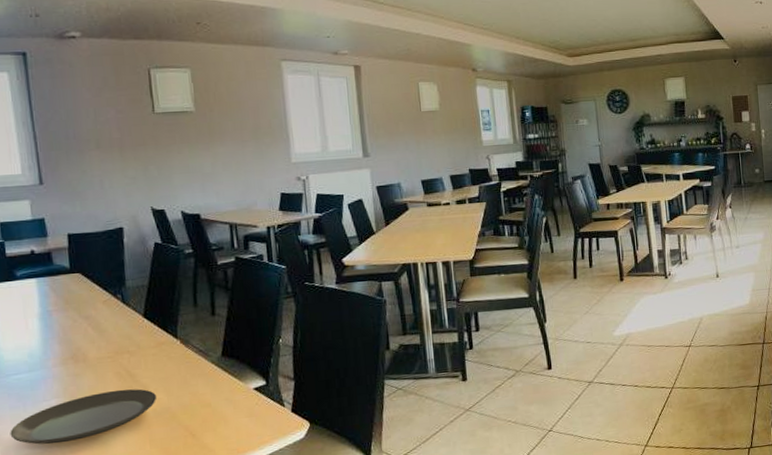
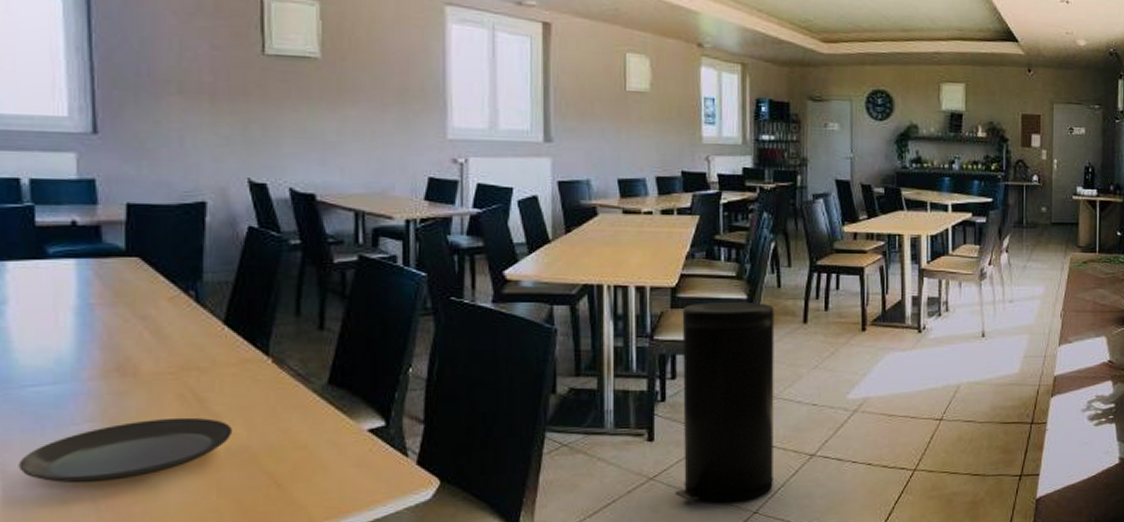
pedal bin: none [479,266,562,426] -> present [674,301,775,503]

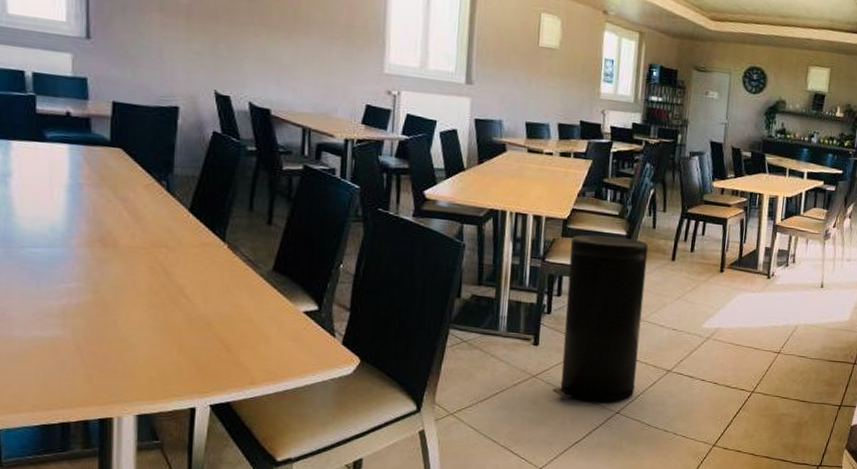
plate: present [18,417,233,484] -> none [17,284,193,332]

